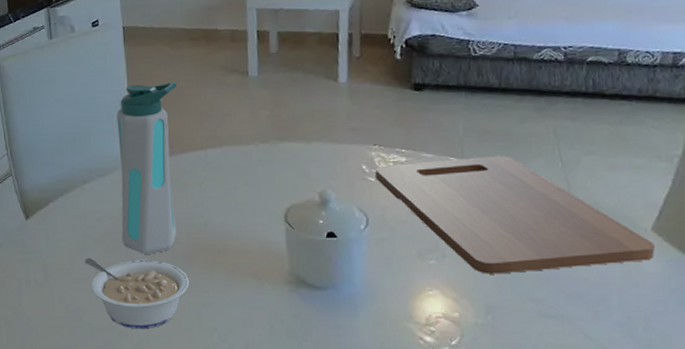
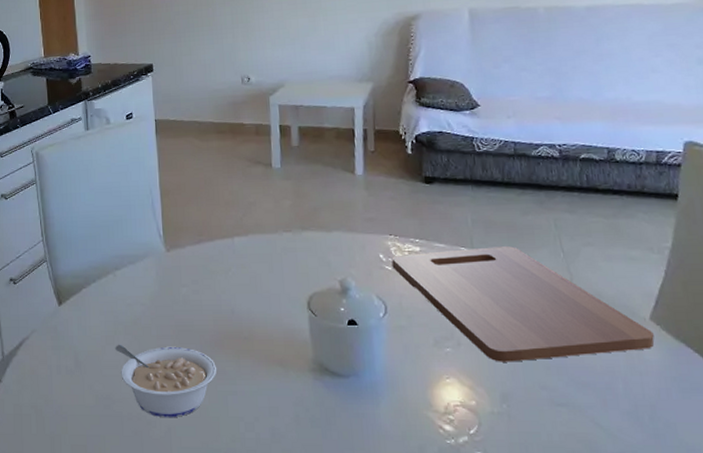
water bottle: present [116,82,177,254] -> none [148,172,205,341]

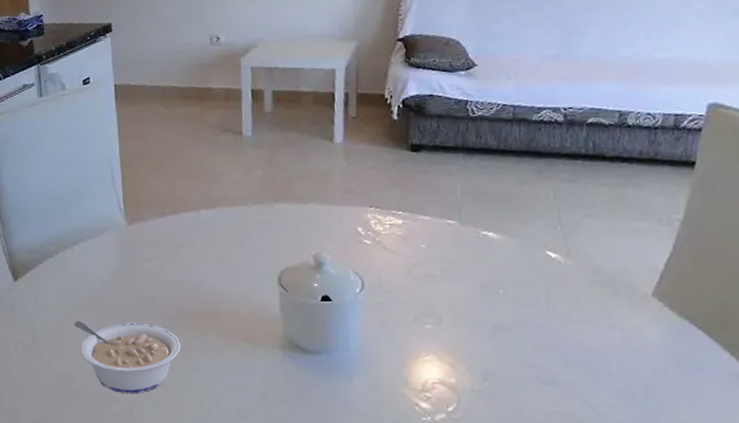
cutting board: present [391,246,655,362] -> none [371,219,655,339]

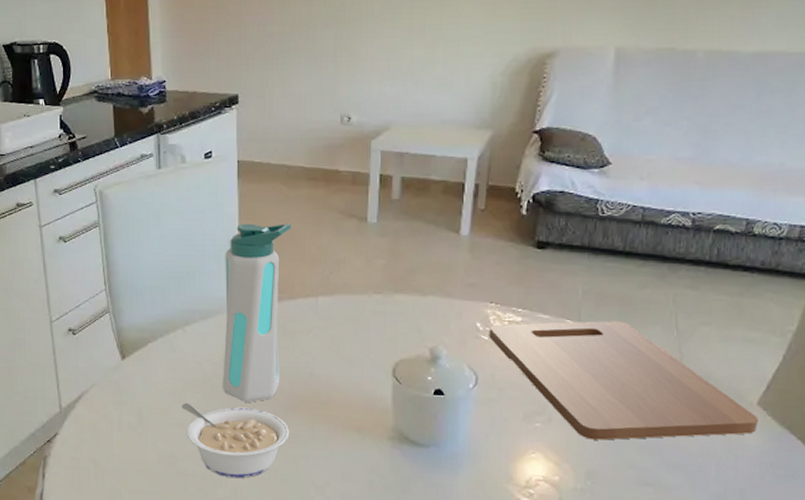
water bottle: none [107,141,169,317] -> present [222,223,291,402]
cutting board: none [371,219,655,339] -> present [489,321,758,440]

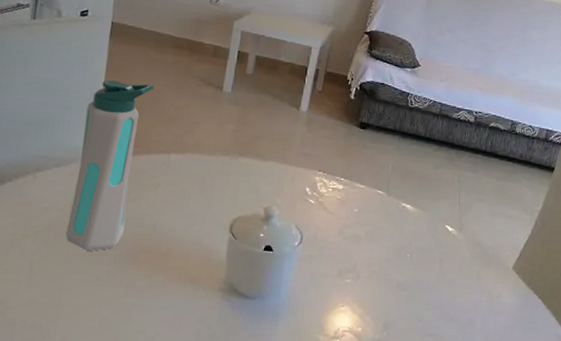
legume: present [181,402,290,479] -> none [20,248,128,328]
cutting board: present [489,321,758,440] -> none [315,190,513,296]

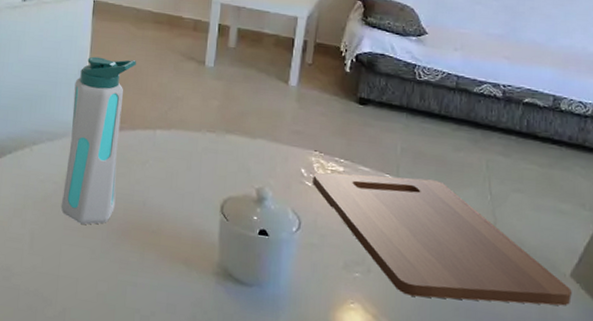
cutting board: none [315,190,513,296] -> present [312,171,572,306]

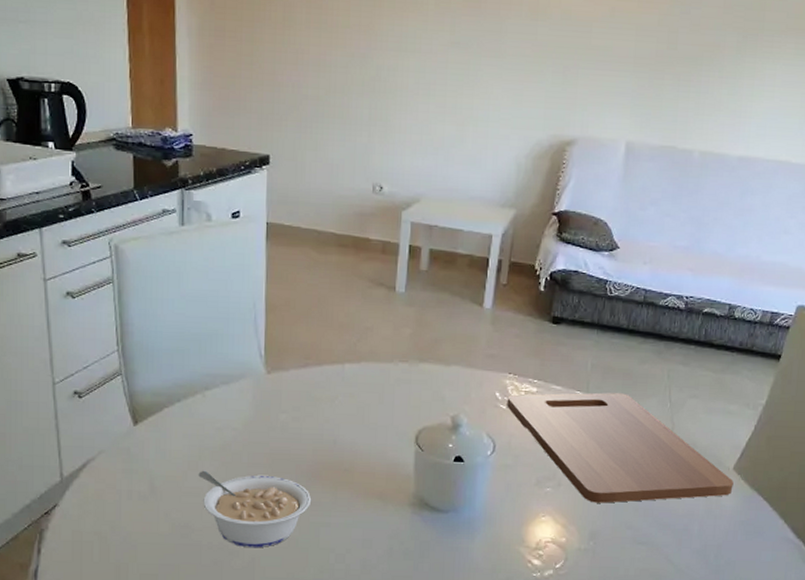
legume: none [21,218,121,300] -> present [198,470,312,548]
water bottle: present [61,56,136,225] -> none [242,287,319,470]

